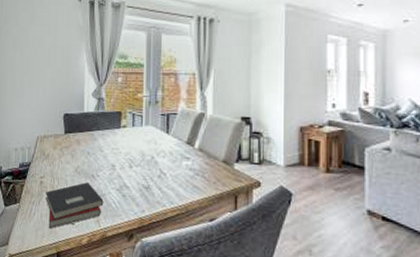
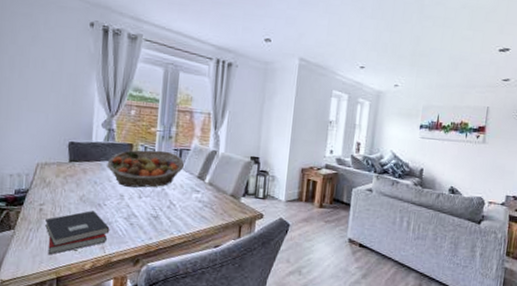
fruit basket: none [98,116,173,157] -> present [107,150,185,188]

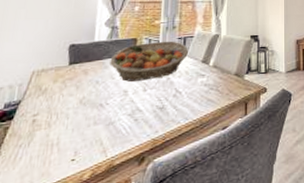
hardback book: present [44,211,110,255] -> none [37,112,113,172]

